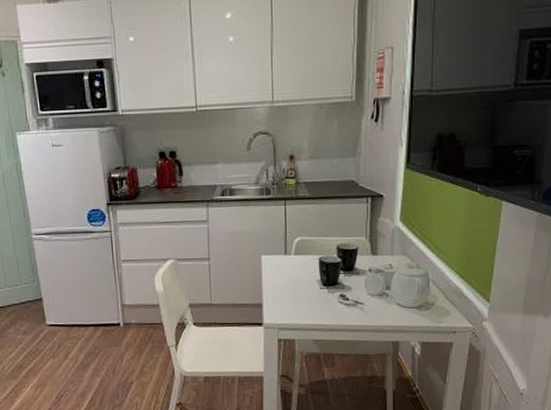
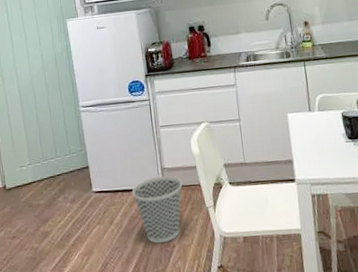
wastebasket: none [88,313,144,379] -> present [131,176,183,244]

